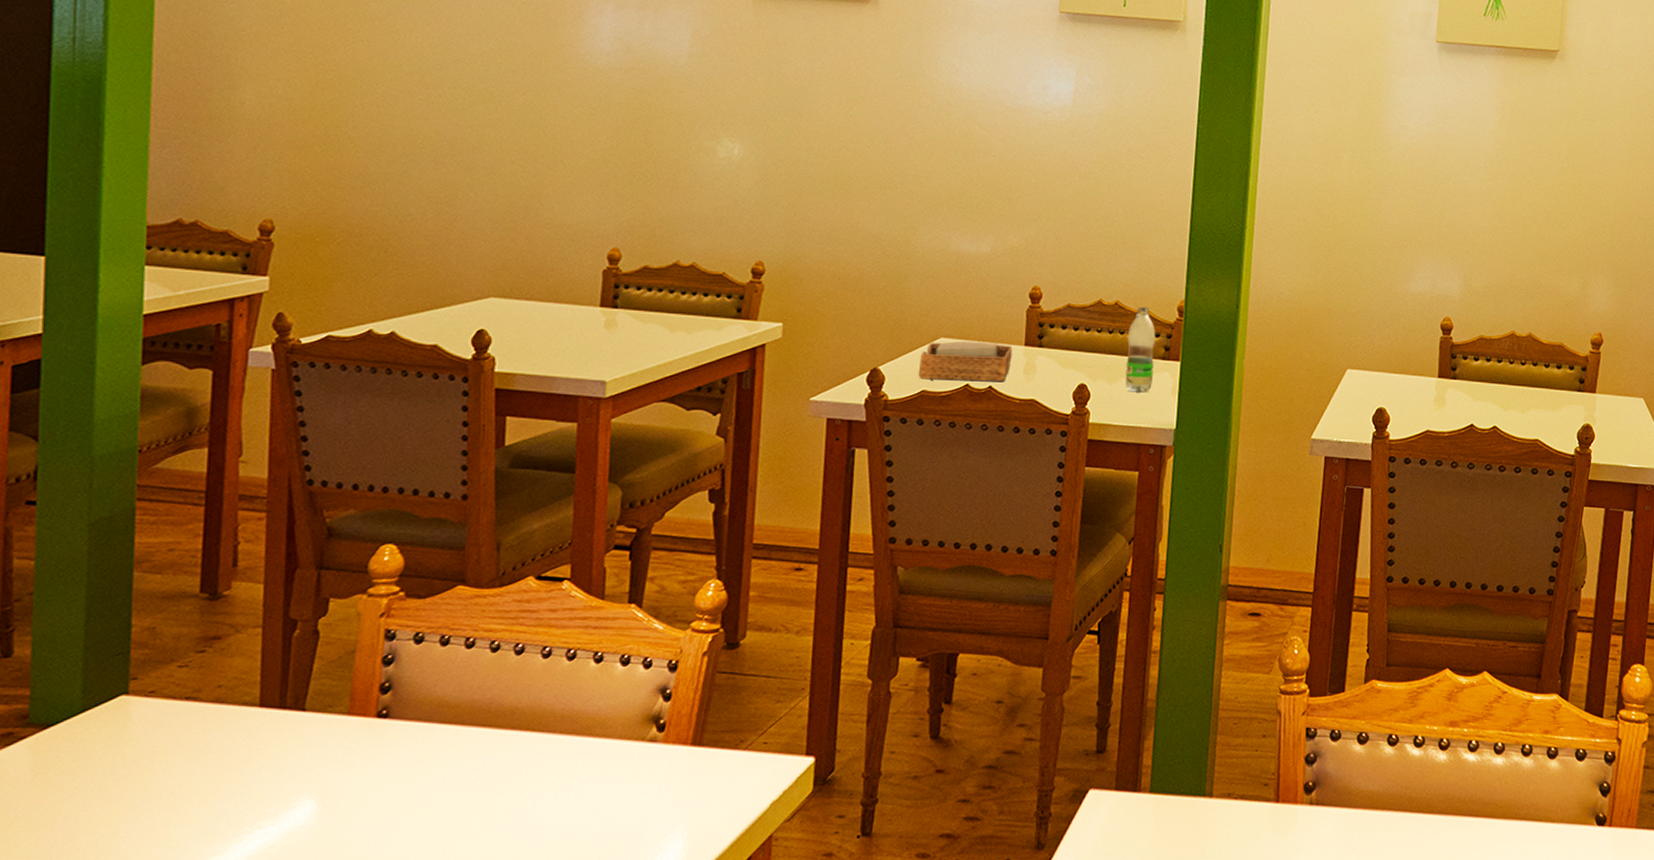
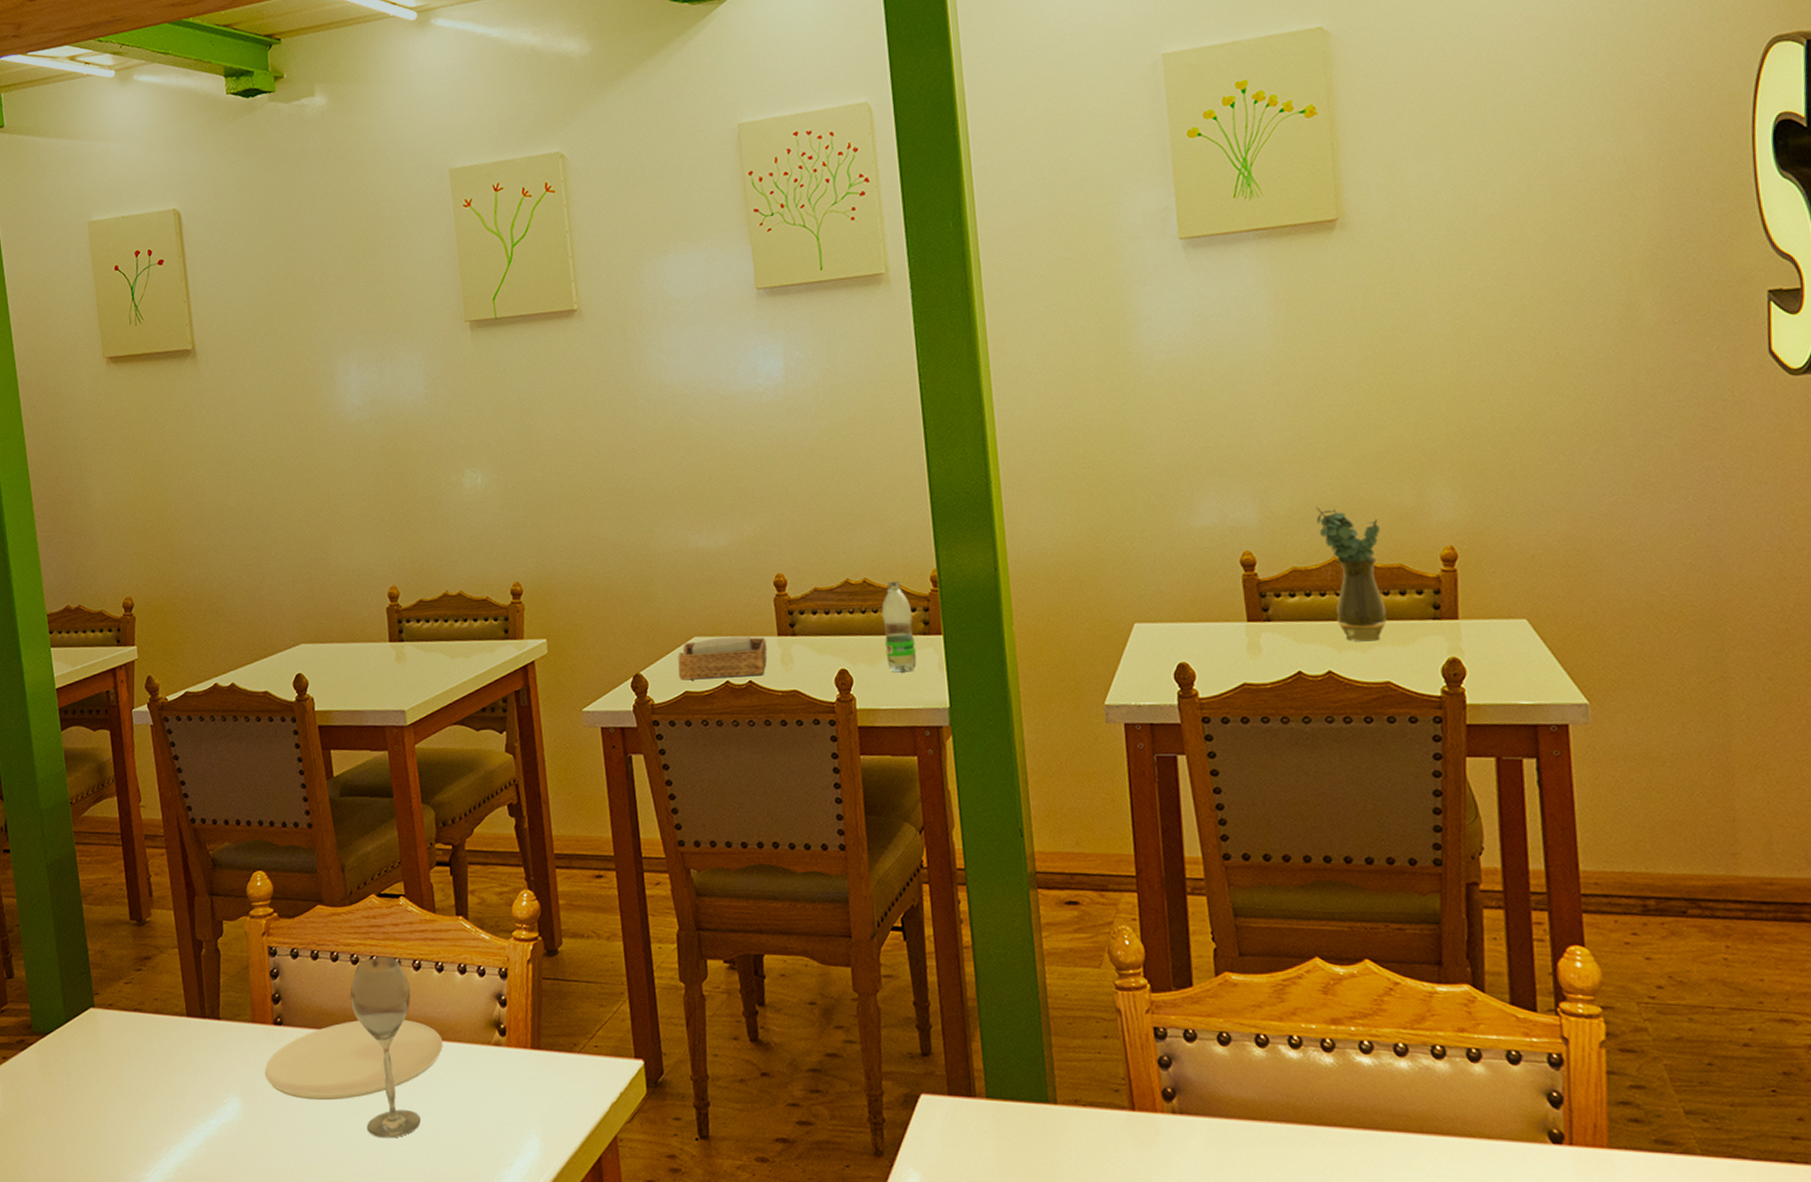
plate: none [354,713,588,802] -> present [264,1019,443,1101]
wineglass: none [477,644,560,843] -> present [350,956,421,1139]
vase: none [1504,287,1551,405] -> present [1315,506,1387,642]

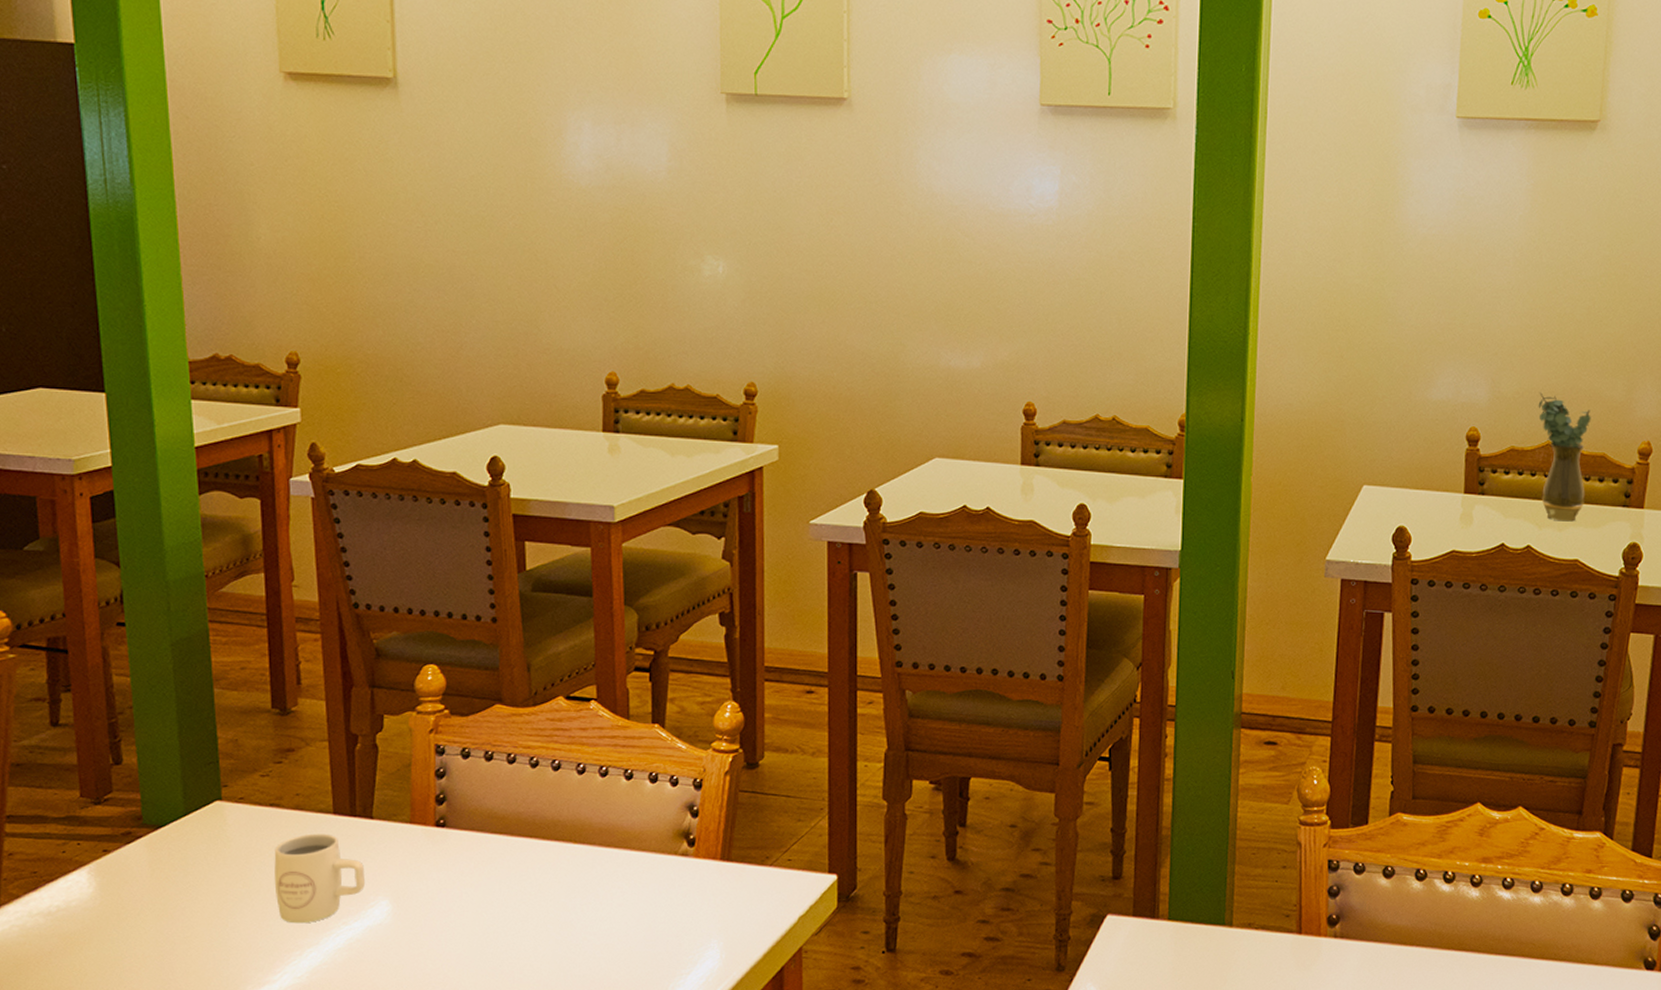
mug: none [140,1035,218,1122] -> present [274,833,366,924]
plate: present [264,1019,443,1101] -> none [421,825,625,906]
wineglass: present [350,956,421,1139] -> none [526,761,595,946]
napkin holder: present [678,636,768,681] -> none [916,460,1009,503]
bottle: present [882,580,917,673] -> none [1126,421,1157,513]

